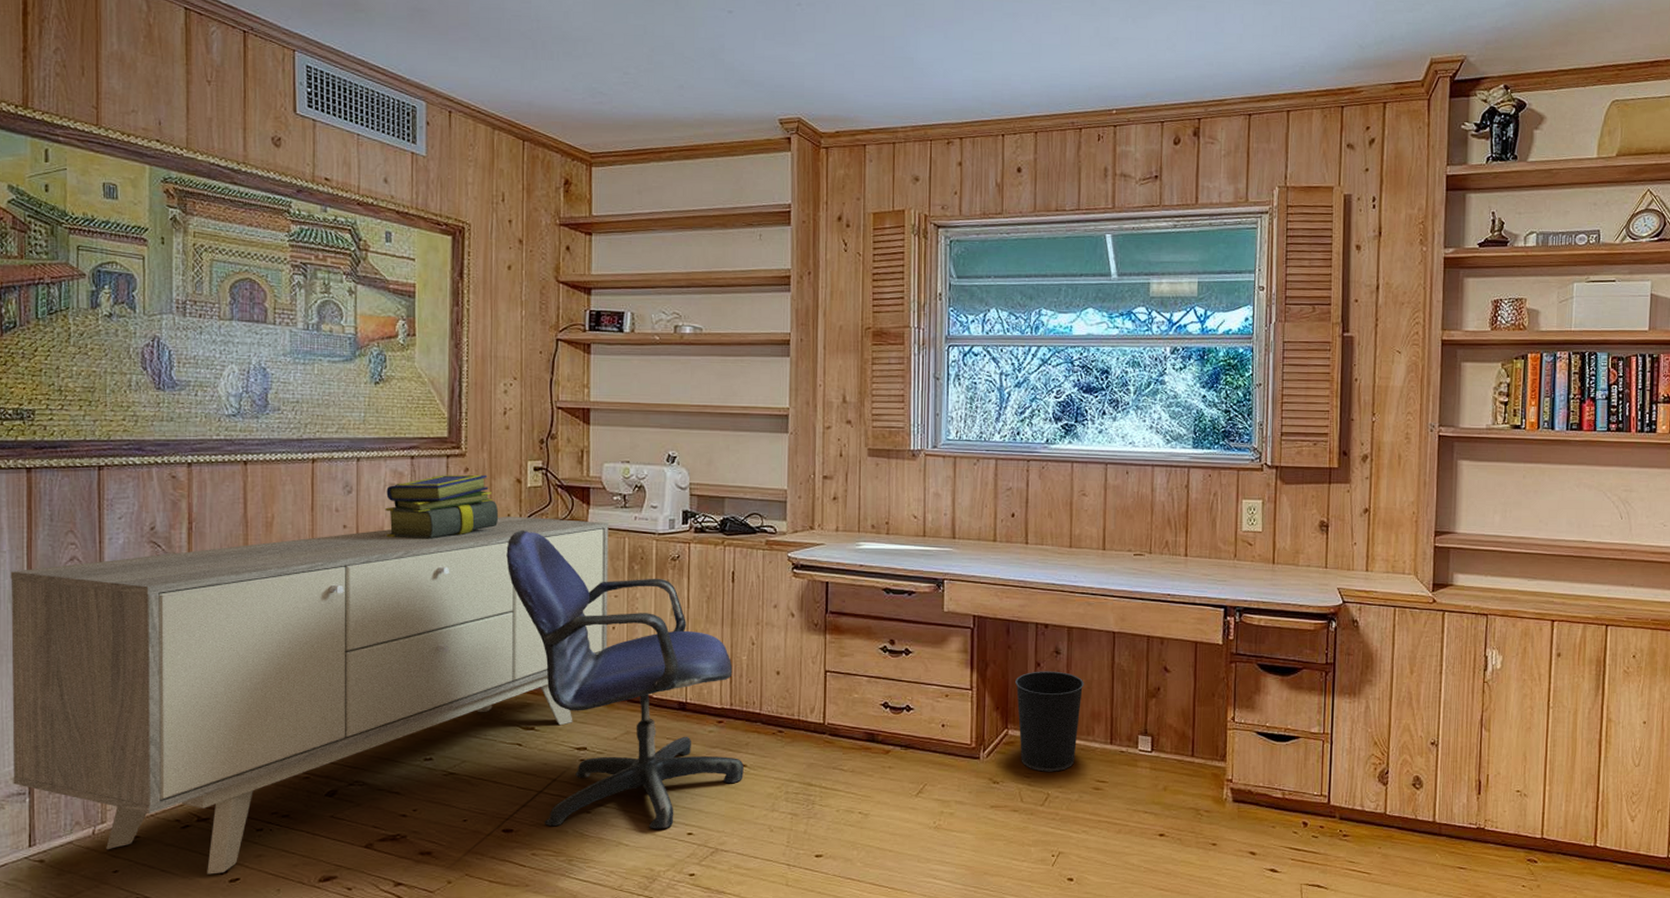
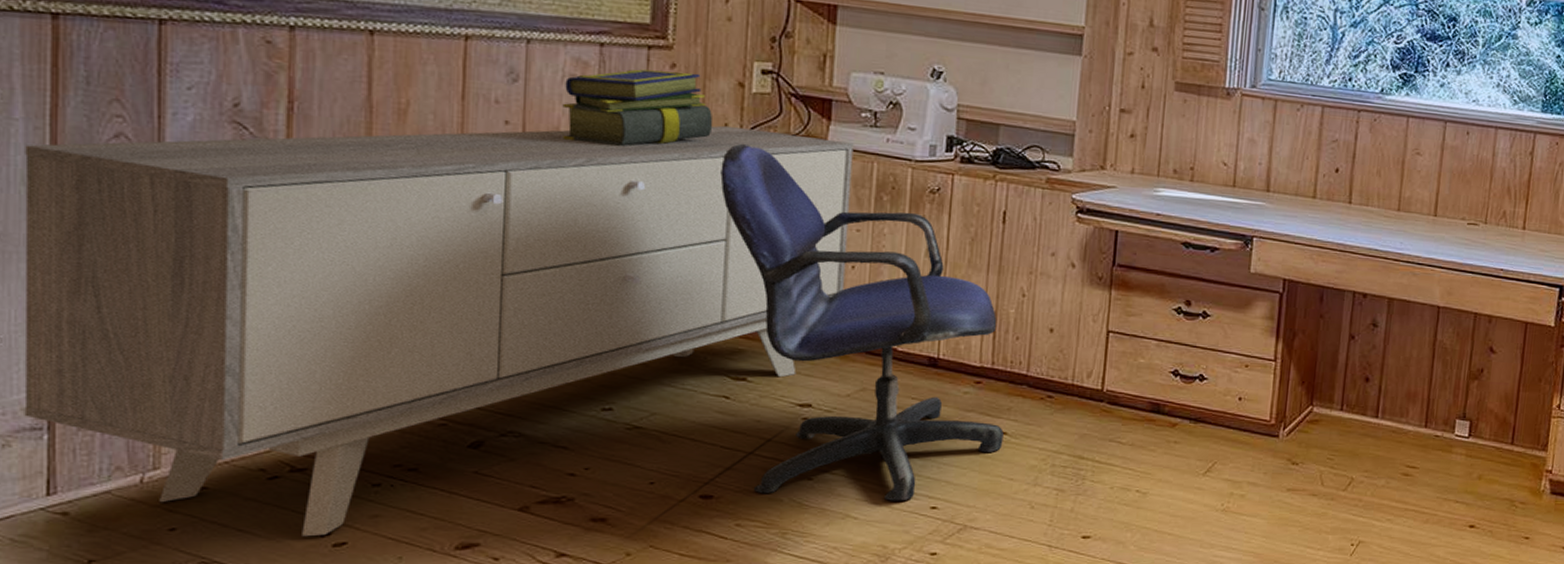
wastebasket: present [1015,671,1084,772] -> none [1325,344,1402,455]

